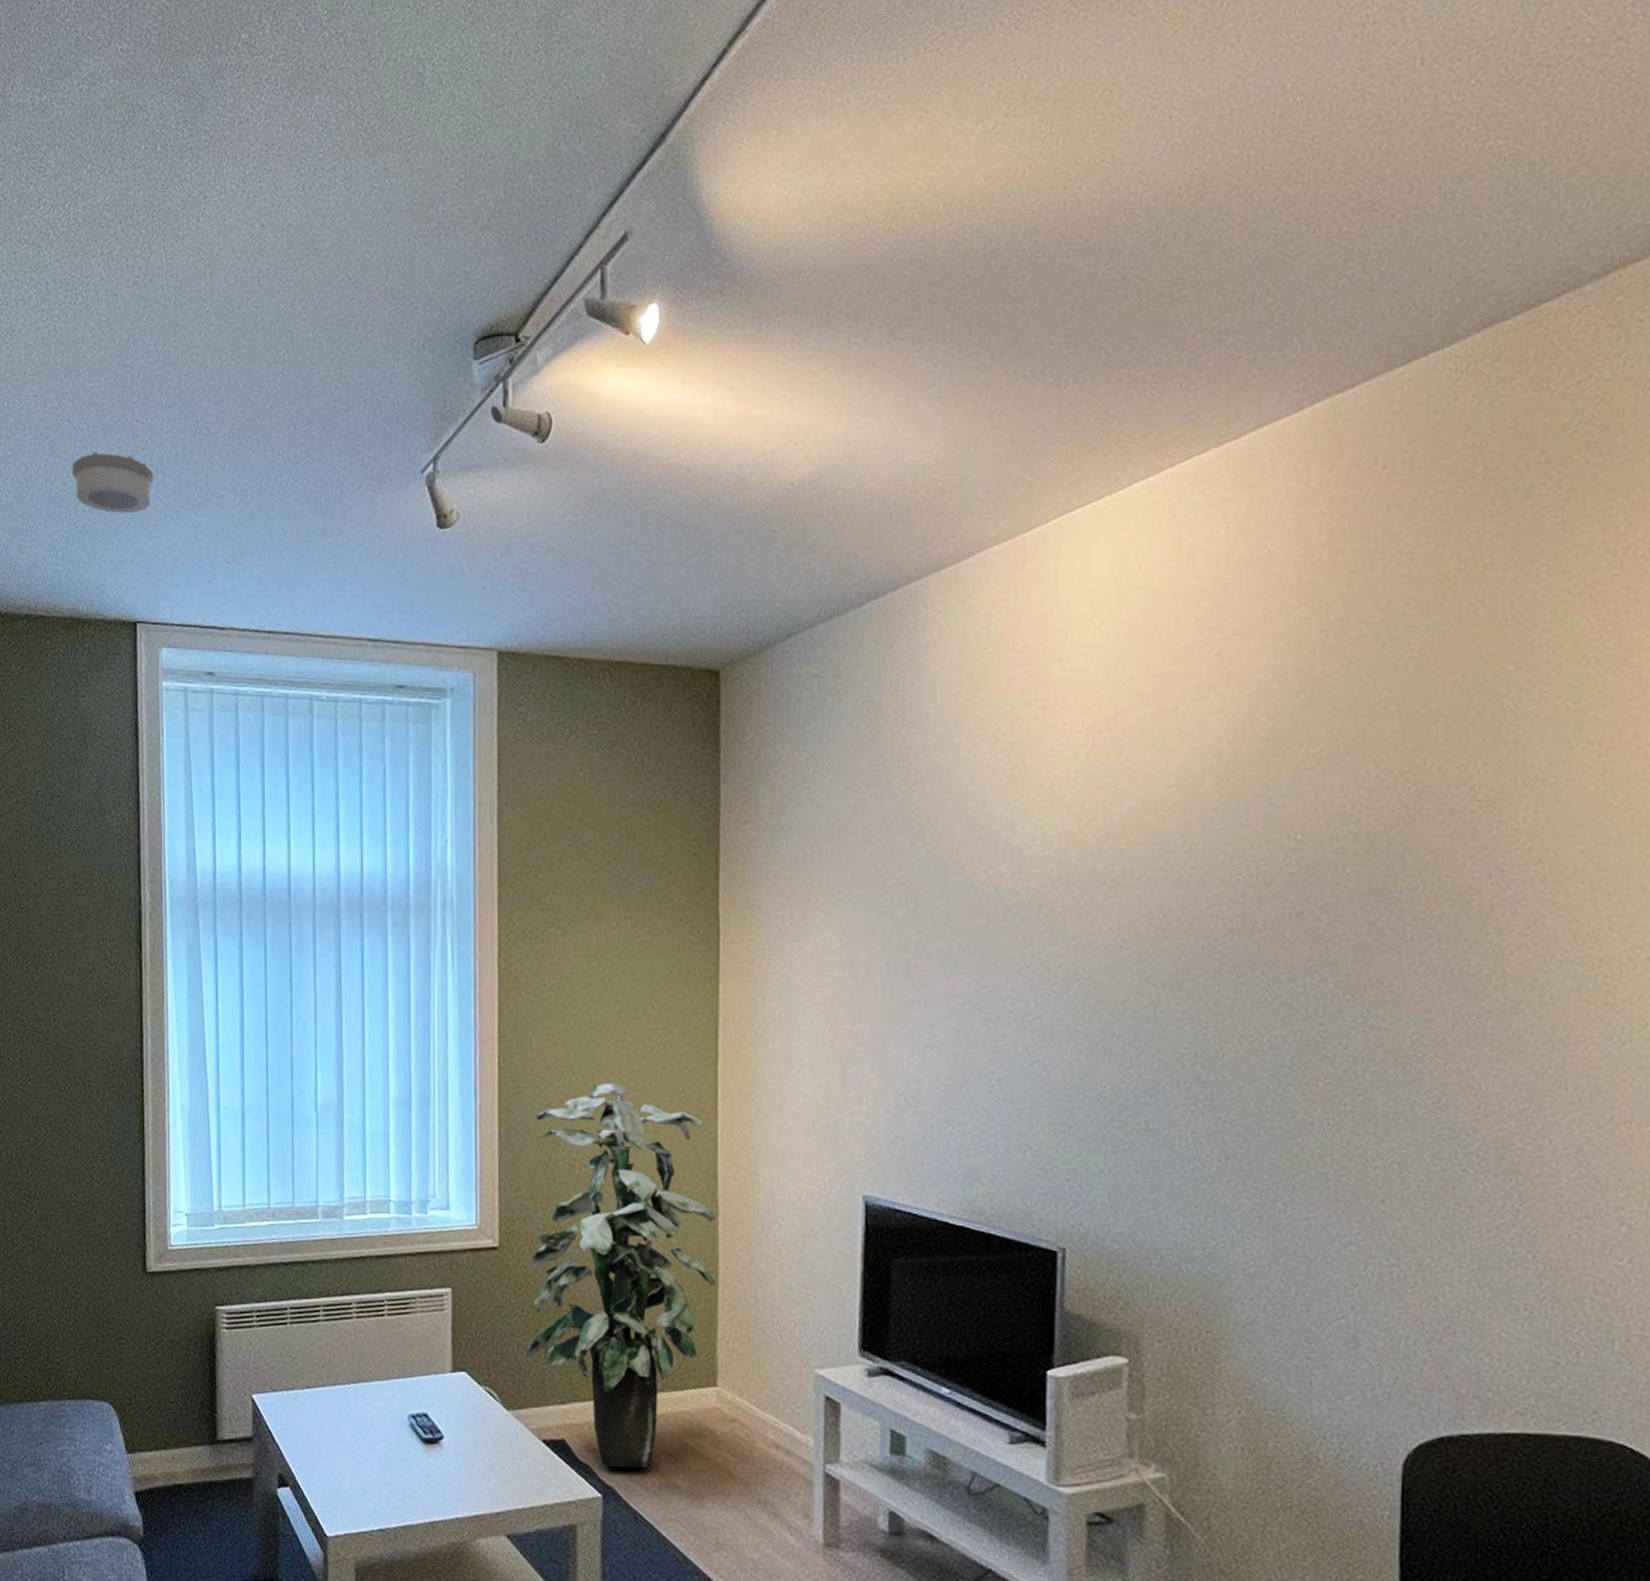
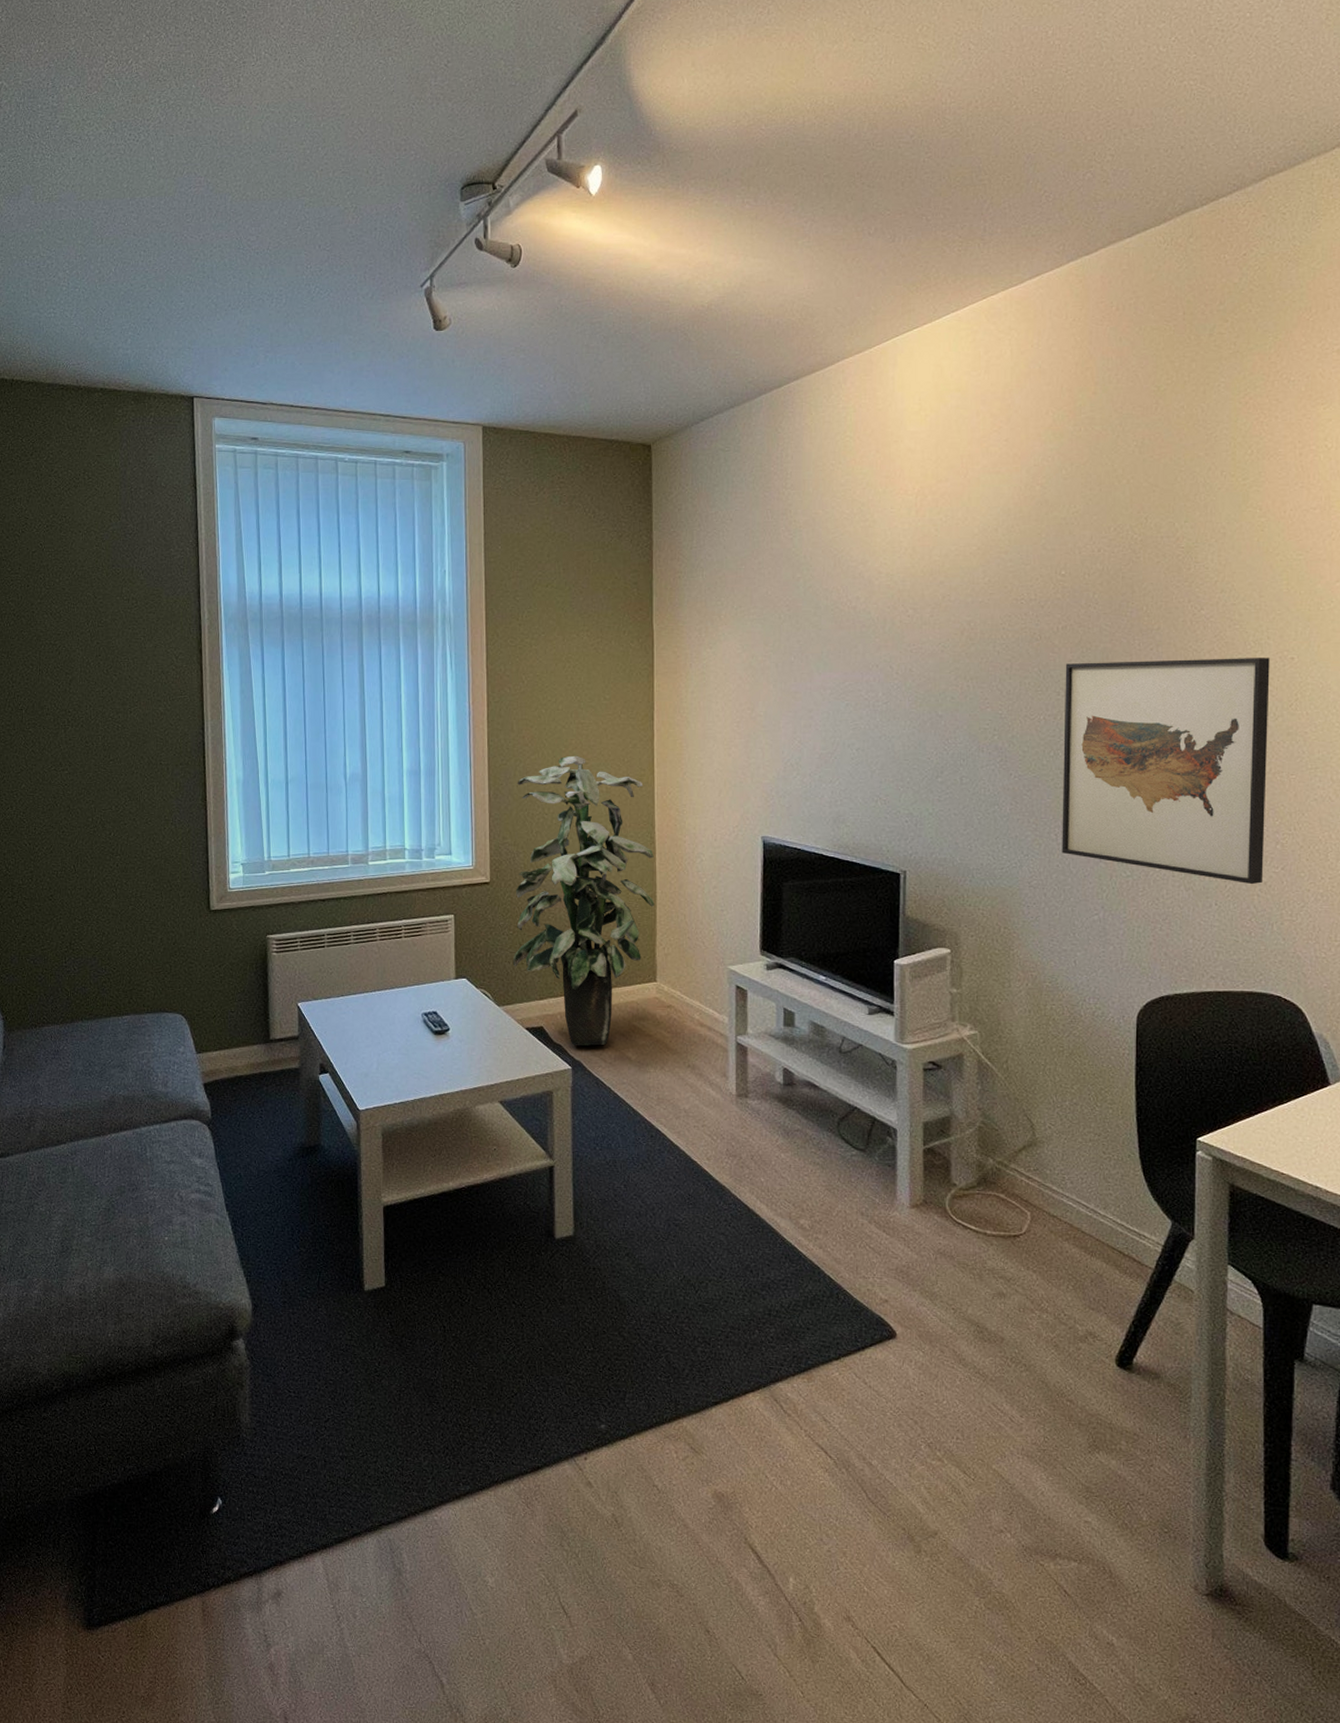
smoke detector: present [71,451,154,513] -> none [137,260,206,310]
wall art: none [1293,957,1613,1283] -> present [1062,658,1270,885]

